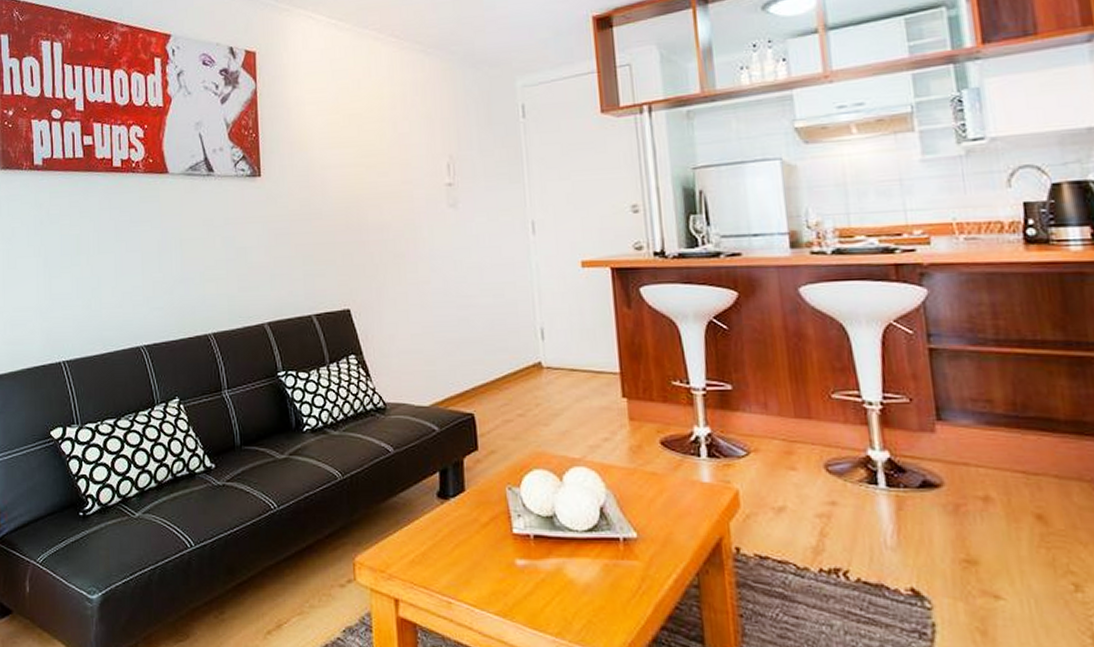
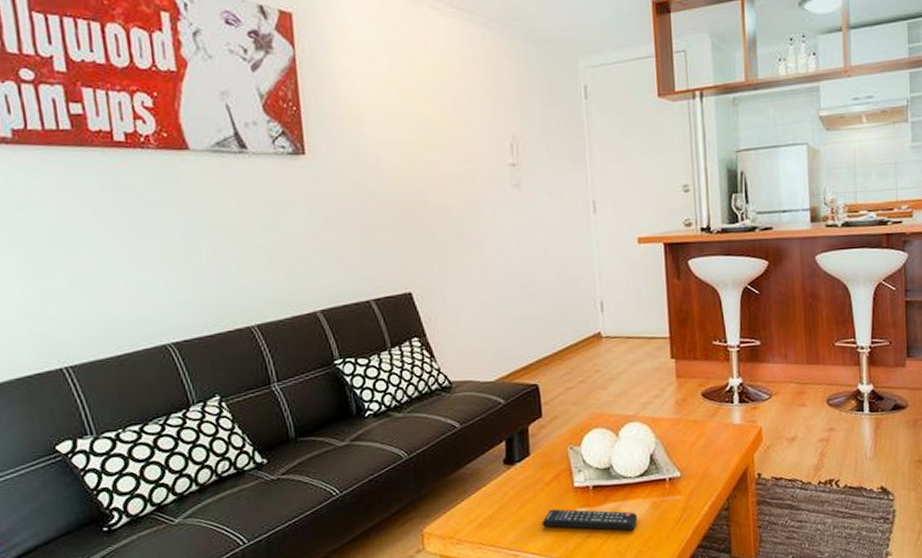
remote control: none [477,556,587,594] -> present [542,509,638,531]

